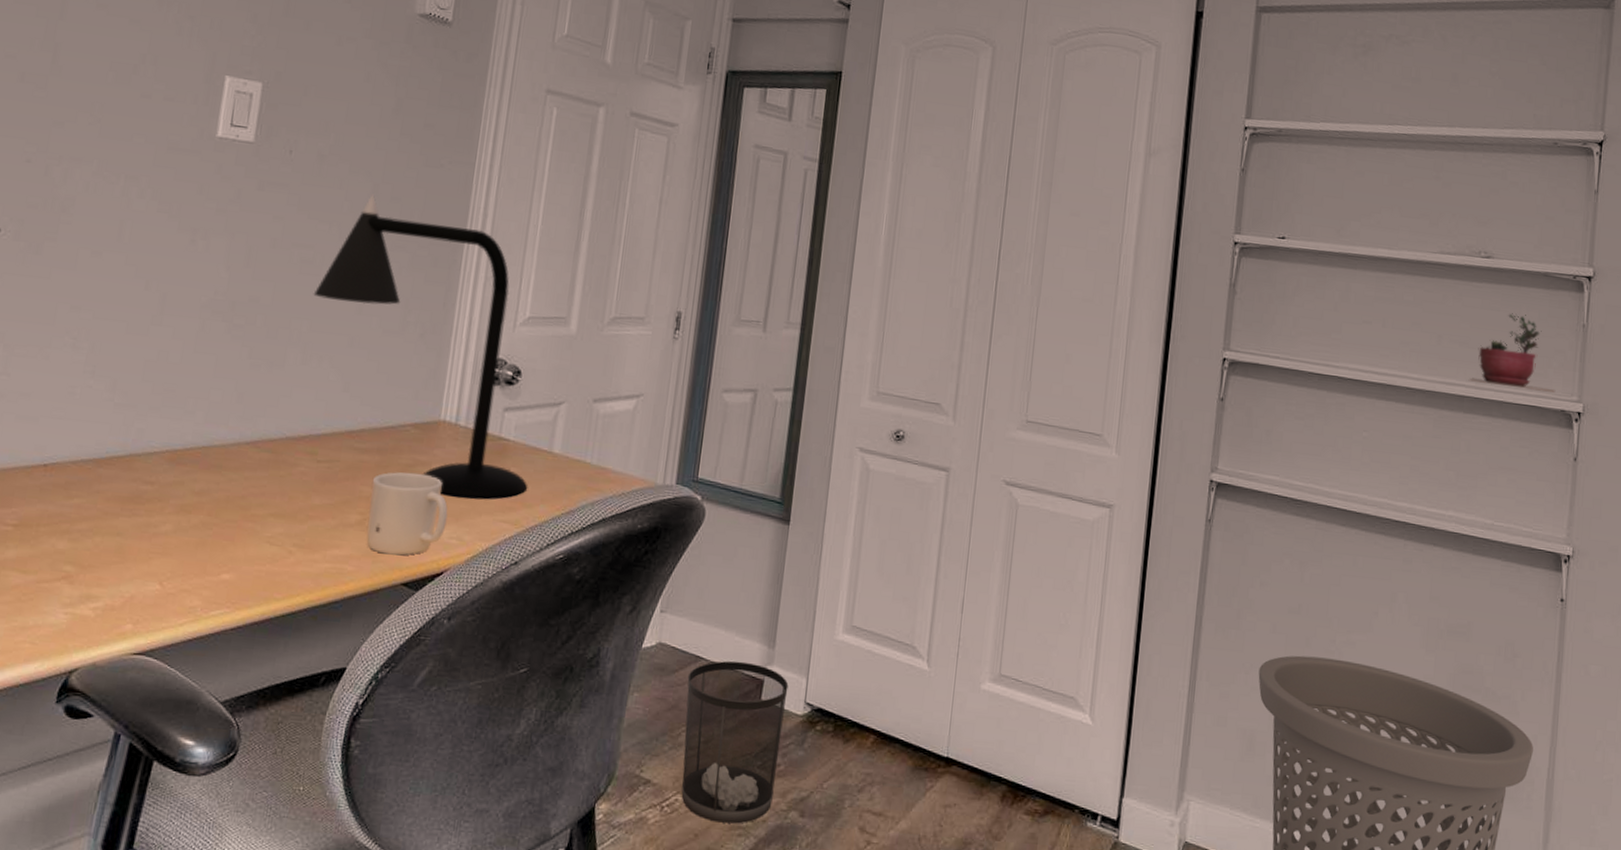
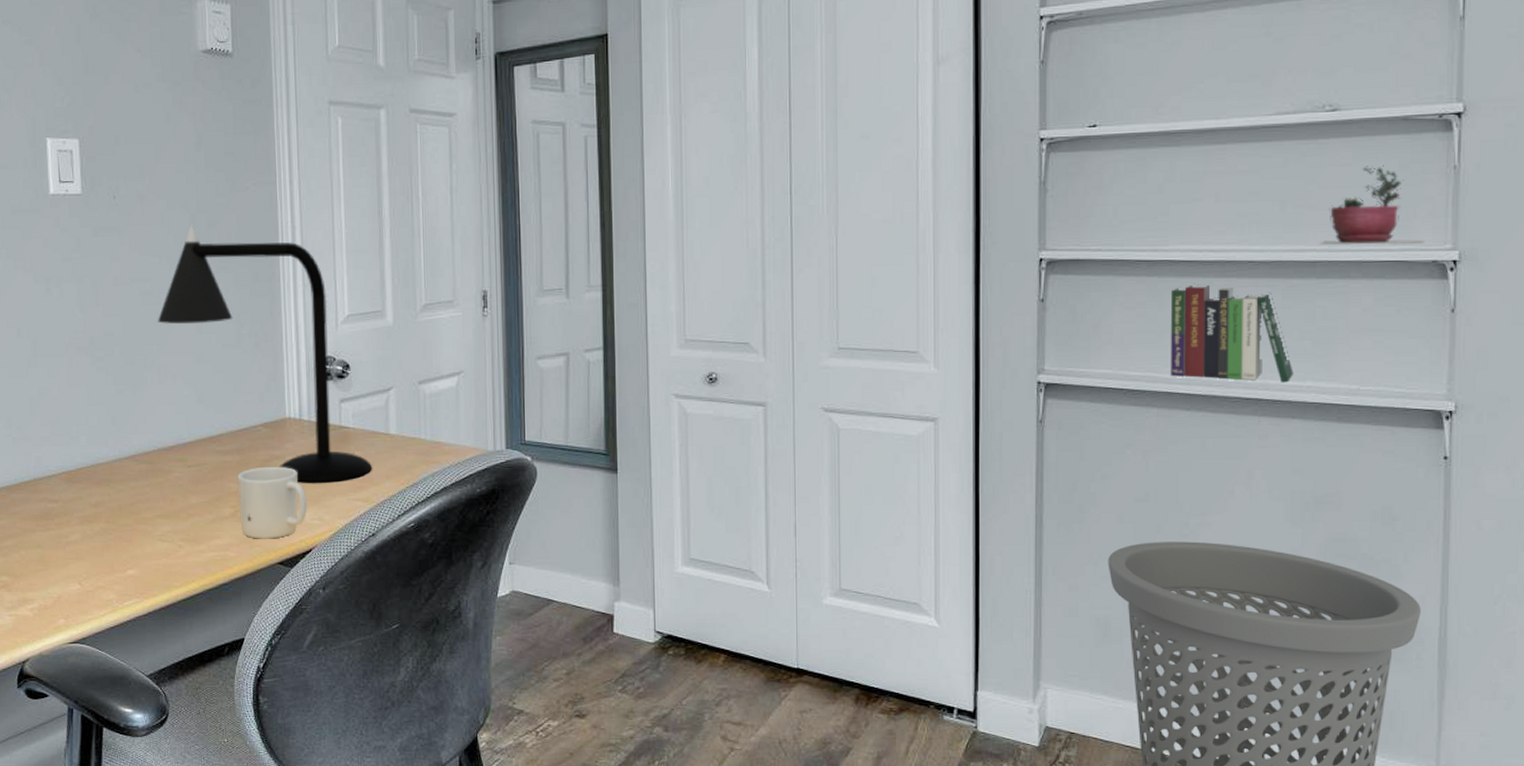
waste bin: present [681,660,789,824] -> none [543,600,637,742]
books: none [1330,402,1438,510] -> present [1170,283,1294,383]

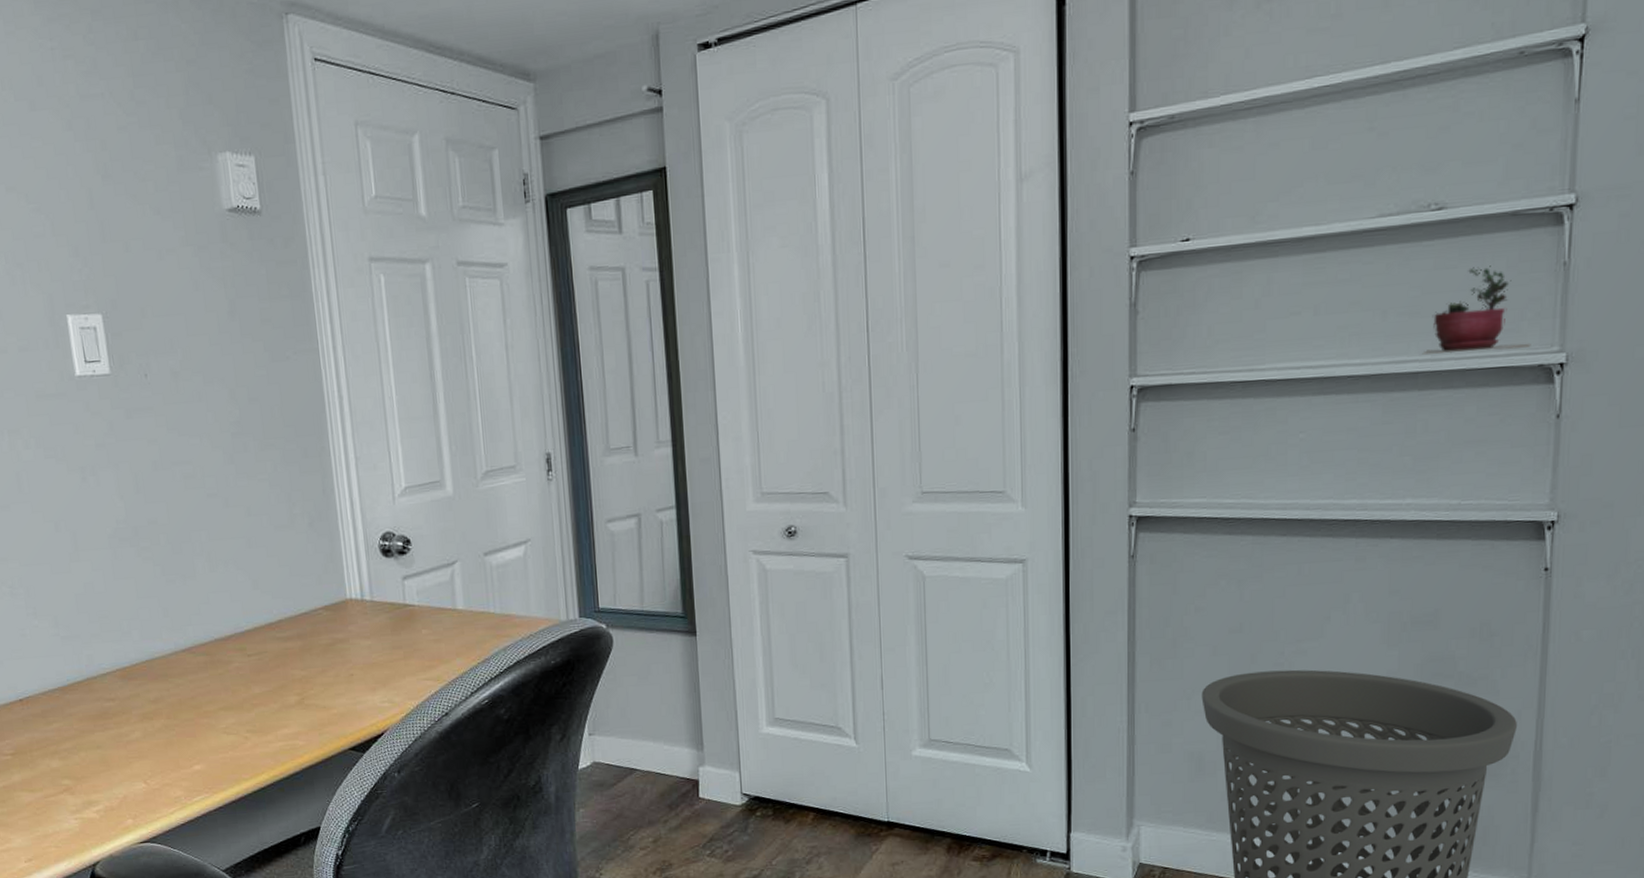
desk lamp: present [157,224,372,483] -> none [203,399,441,665]
mug: present [237,466,307,539] -> none [300,649,376,726]
books: present [1170,283,1294,383] -> none [1265,403,1393,503]

